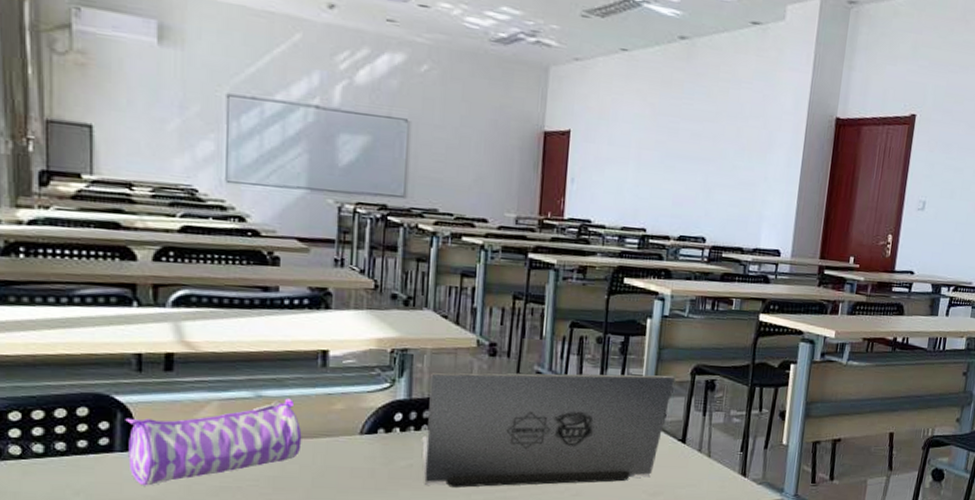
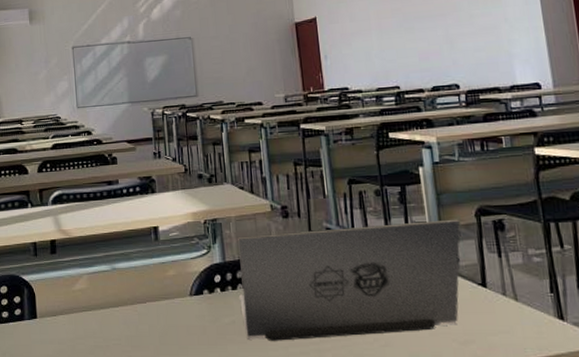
pencil case: present [125,398,302,486] -> none [30,269,148,347]

